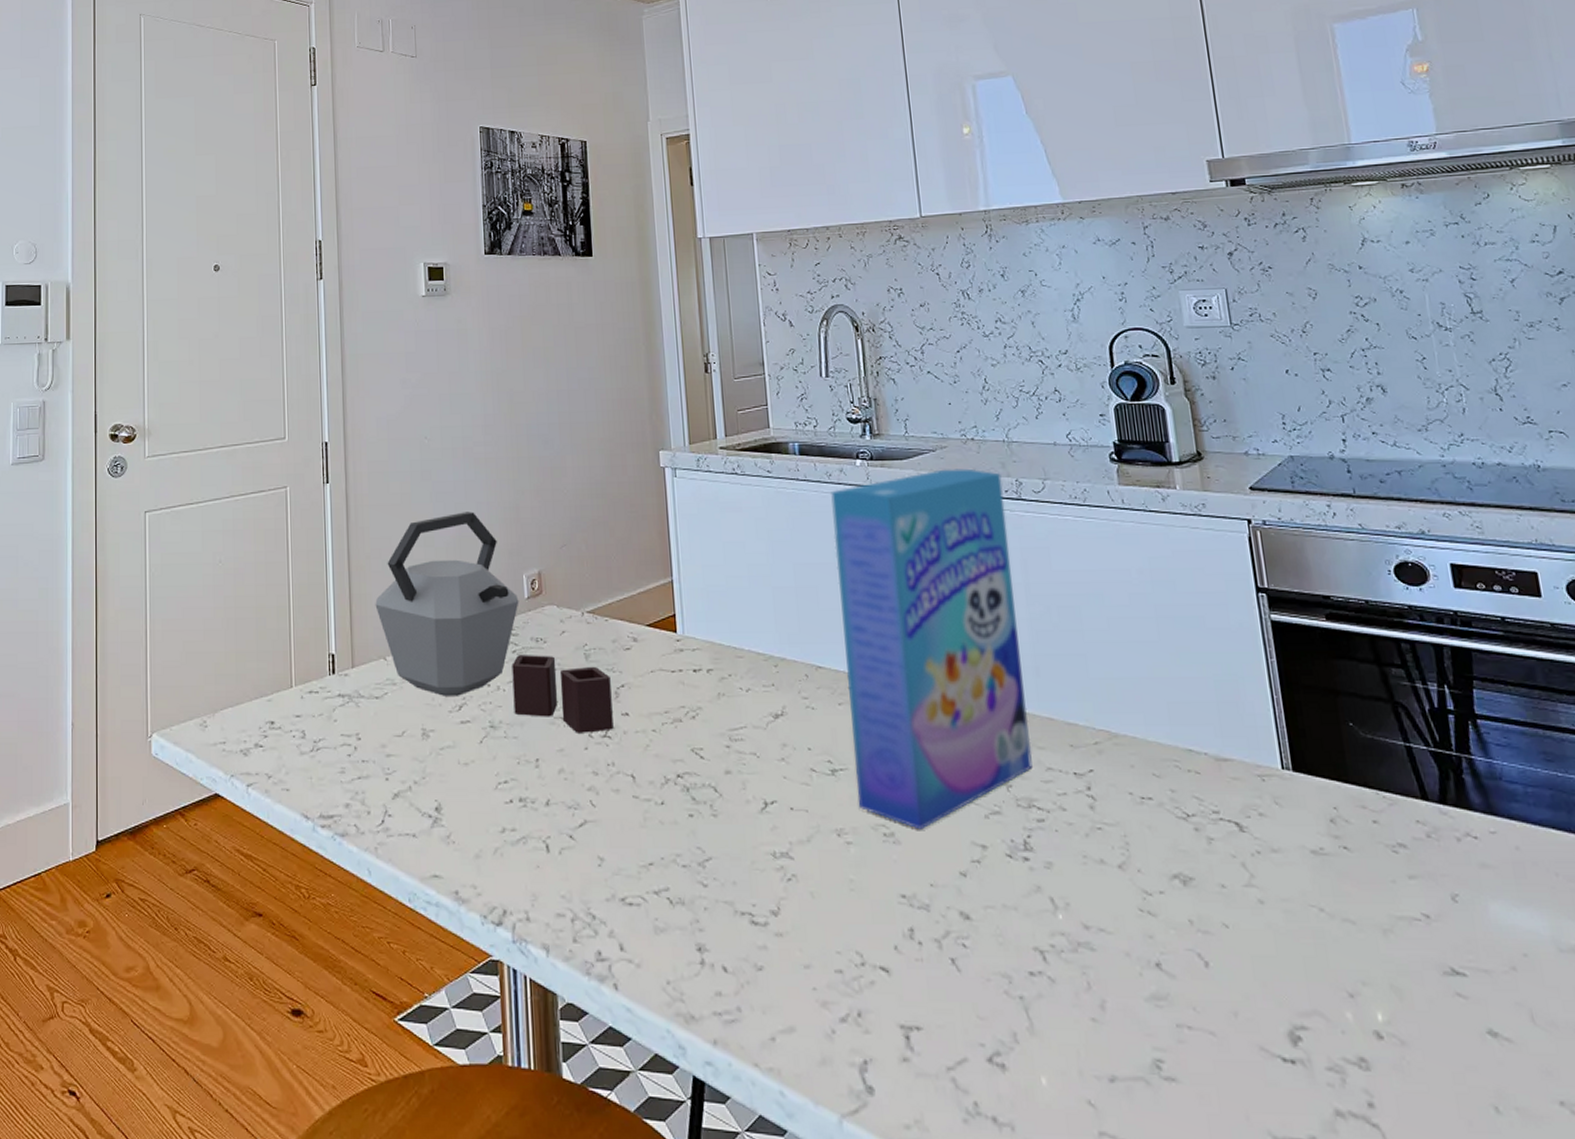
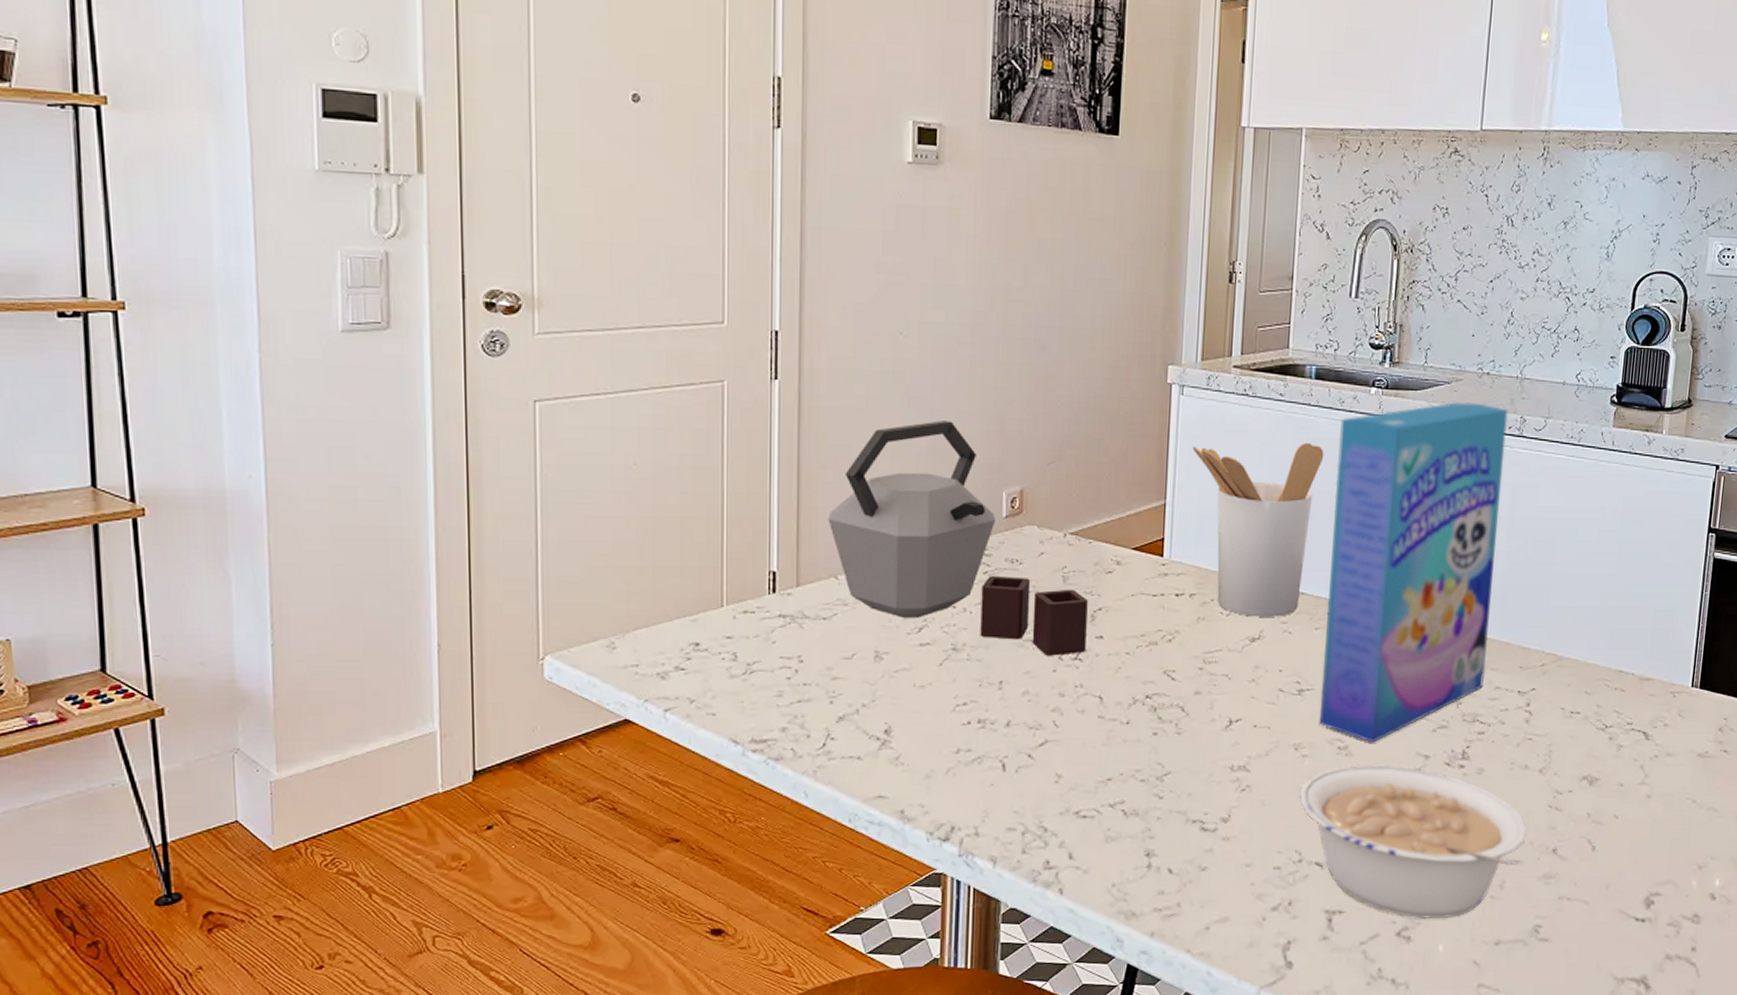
utensil holder: none [691,515,820,692] -> present [1193,442,1324,617]
legume: none [850,853,1122,1044] -> present [1299,763,1528,919]

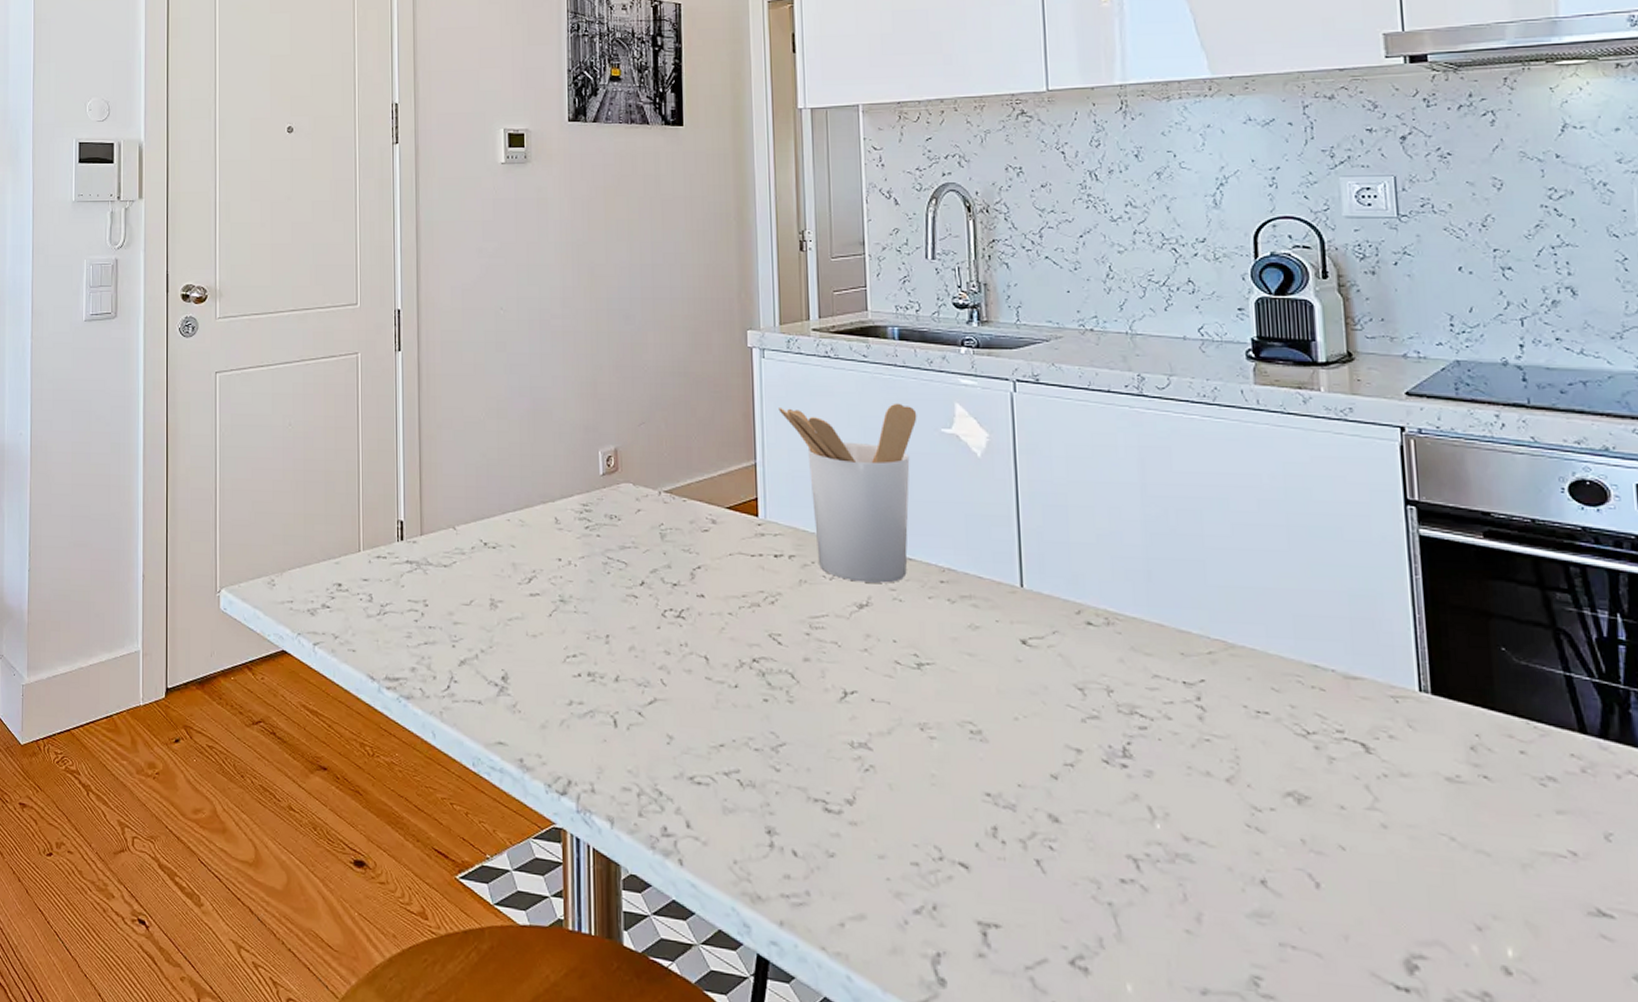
kettle: present [828,420,1088,656] -> none [445,385,688,613]
legume: present [1299,763,1528,919] -> none [932,753,1224,952]
cereal box: present [1319,402,1508,743] -> none [931,360,1138,729]

